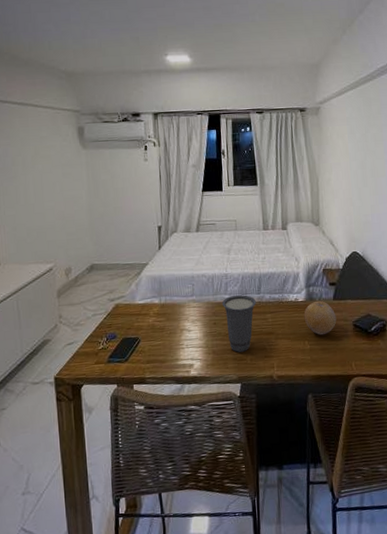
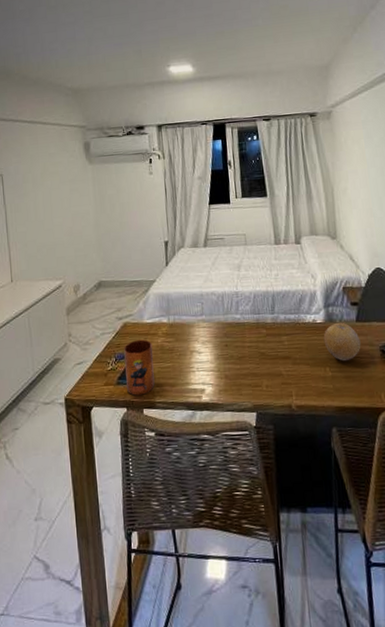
mug: none [115,319,145,373] -> present [124,339,155,396]
cup: present [222,295,256,352] -> none [234,315,270,378]

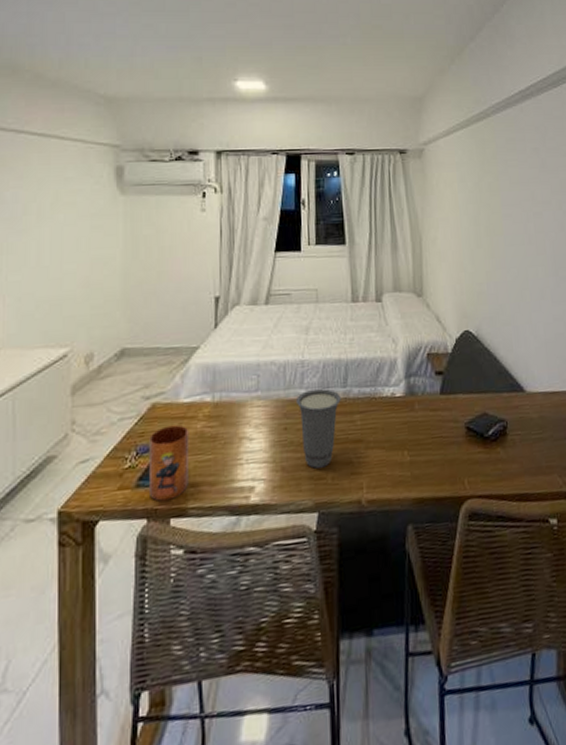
cup: none [234,315,270,378] -> present [297,389,341,469]
fruit: present [323,322,361,362] -> none [402,395,445,443]

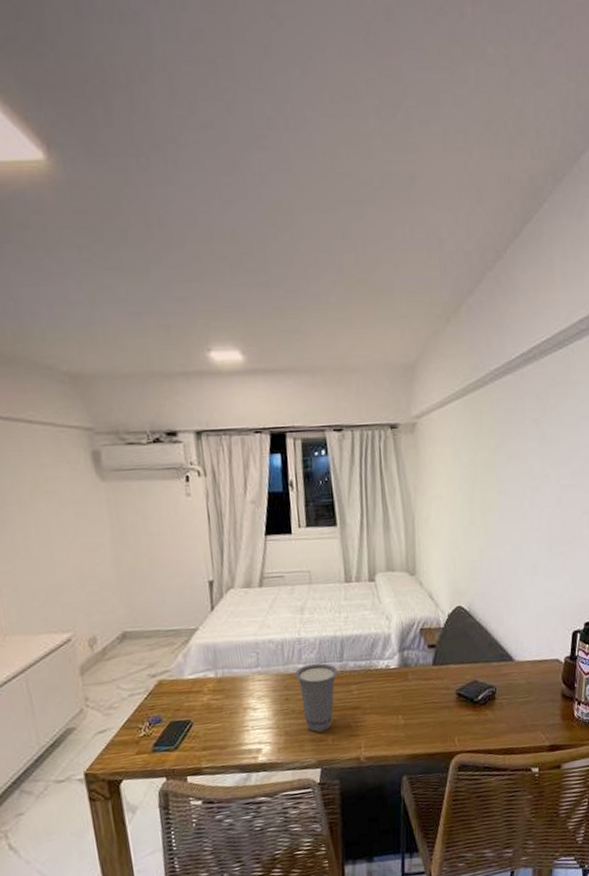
mug: present [148,424,190,502] -> none [159,698,201,763]

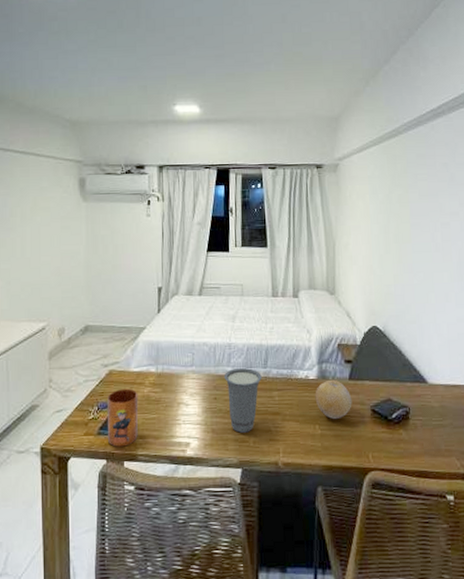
mug: none [159,698,201,763] -> present [107,388,139,447]
fruit: none [396,666,437,708] -> present [315,379,352,420]

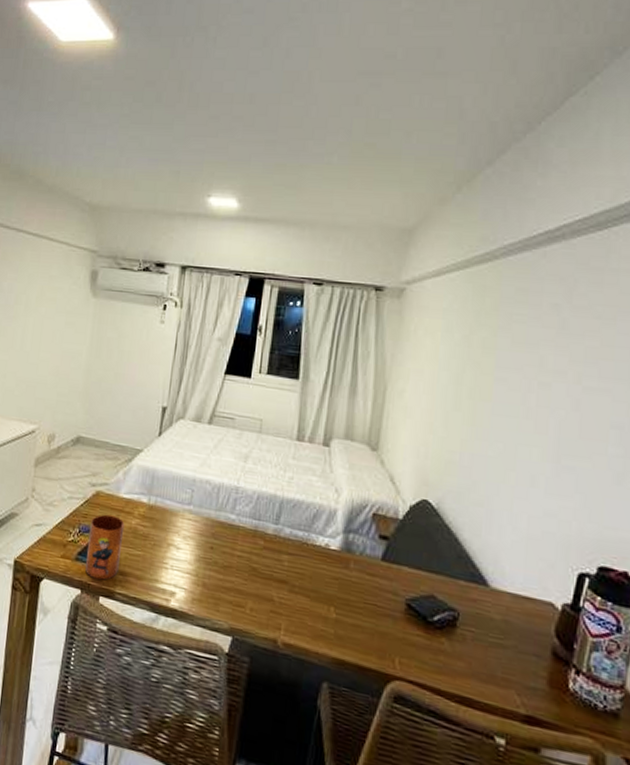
cup: present [225,368,262,433] -> none [226,517,271,596]
fruit: present [315,379,352,420] -> none [334,554,382,606]

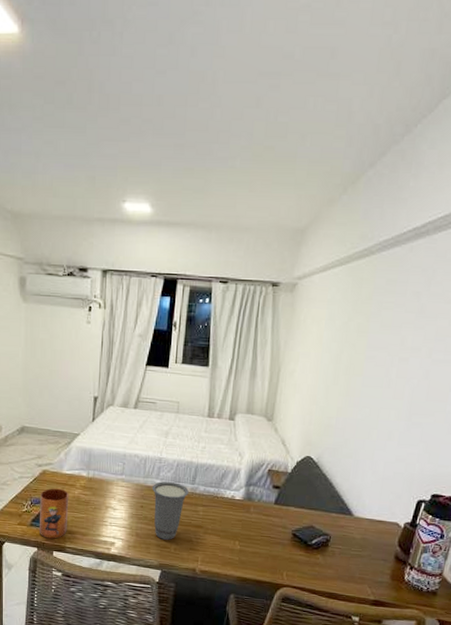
cup: none [226,517,271,596] -> present [153,481,189,540]

